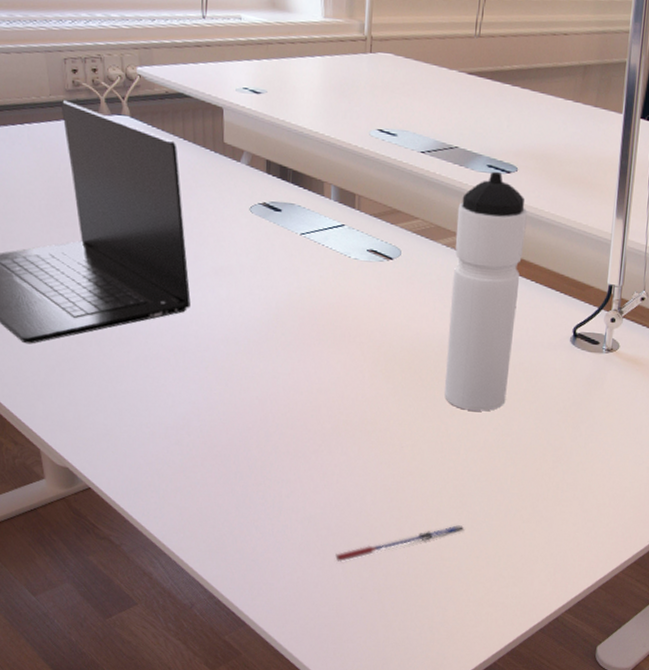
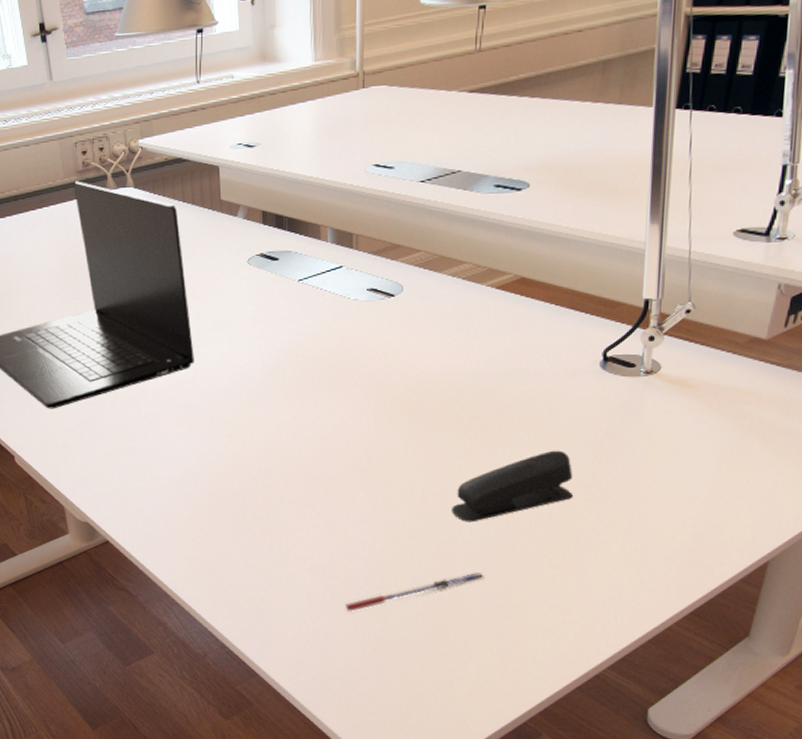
stapler: none [438,415,544,479] -> present [452,450,574,522]
water bottle: present [443,171,527,412] -> none [455,190,543,449]

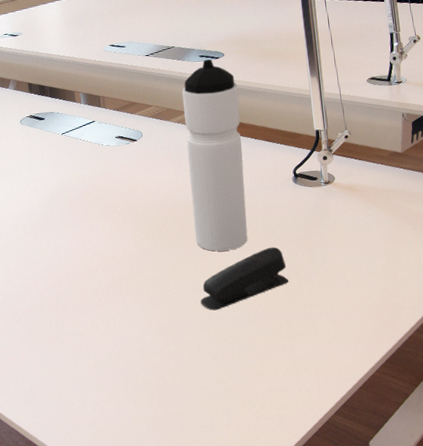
pen: present [345,572,485,612] -> none [127,350,233,397]
water bottle: none [455,190,543,449] -> present [181,59,248,252]

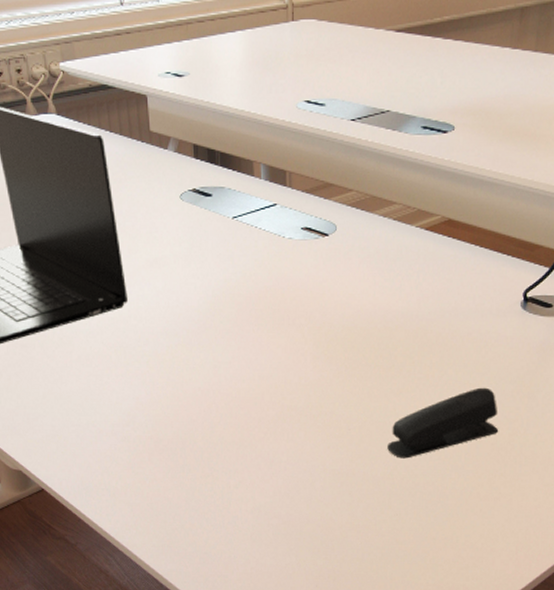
water bottle: present [181,59,248,252] -> none [389,132,467,387]

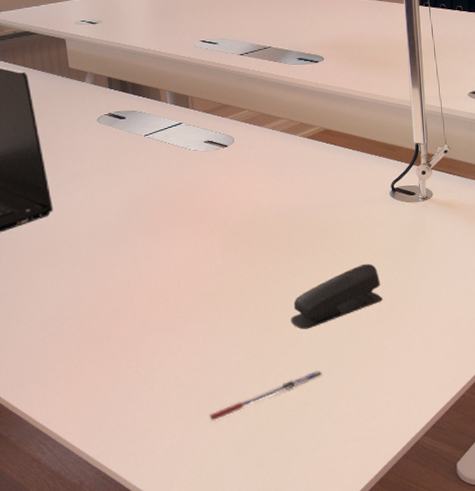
pen: none [288,507,419,550] -> present [209,371,323,421]

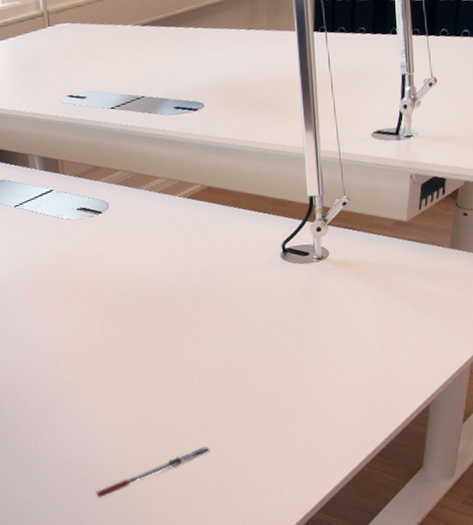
stapler: present [291,263,383,330] -> none [175,333,274,405]

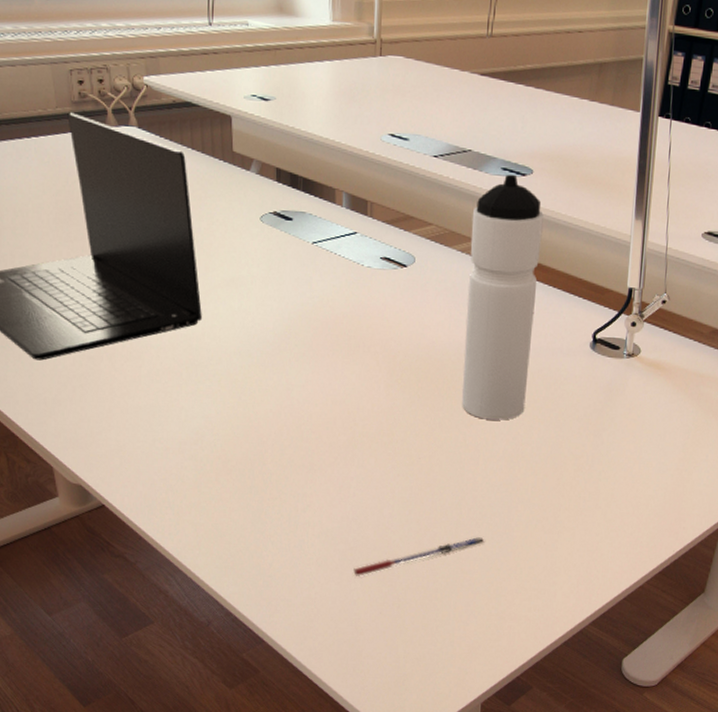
water bottle: none [153,111,229,340] -> present [461,174,544,420]

